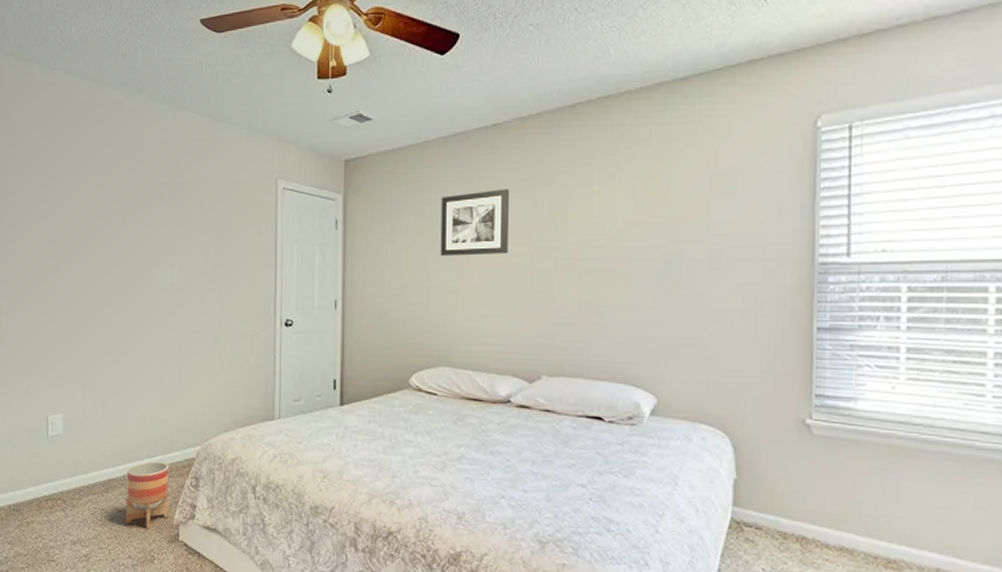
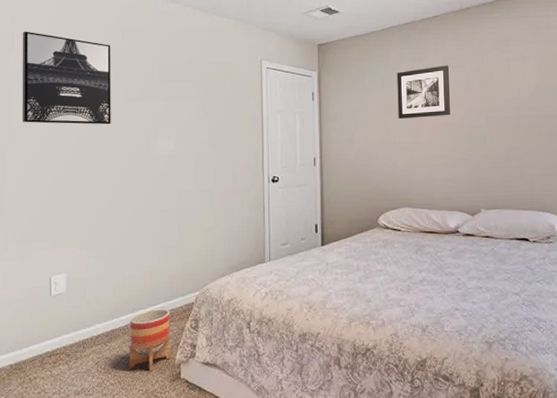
wall art: none [19,142,110,251] -> present [22,31,111,125]

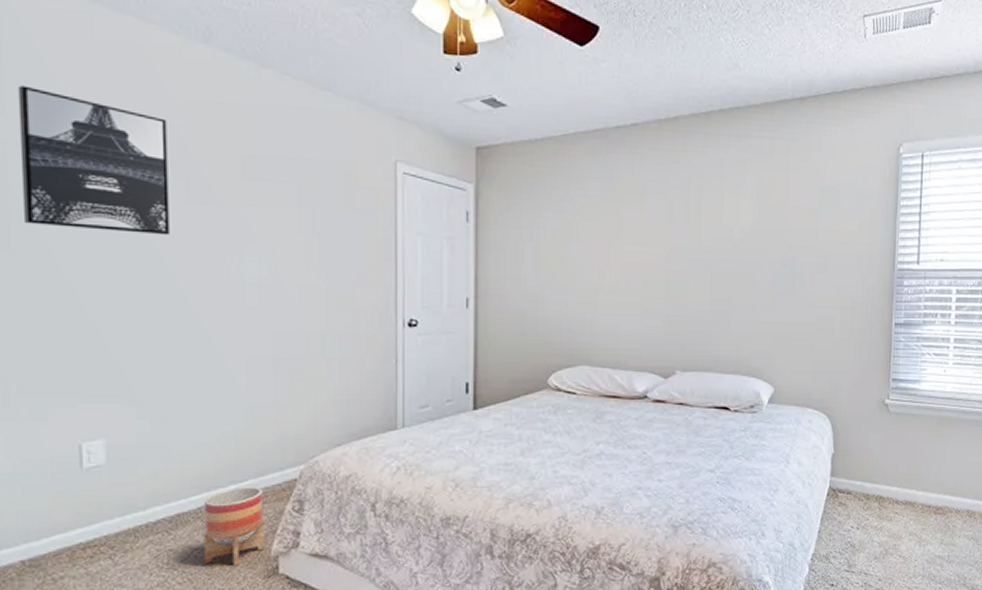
wall art: present [397,65,450,119] -> none [579,189,647,255]

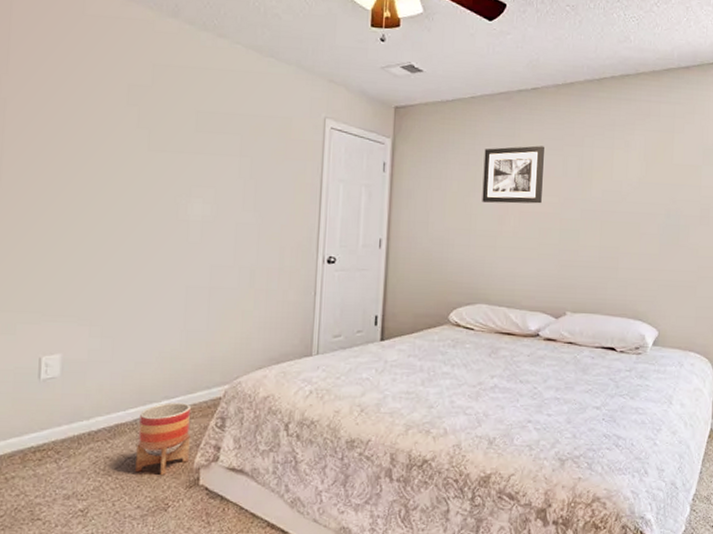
wall art: present [17,85,170,236] -> none [15,51,137,178]
wall art: none [579,189,647,255] -> present [482,145,544,204]

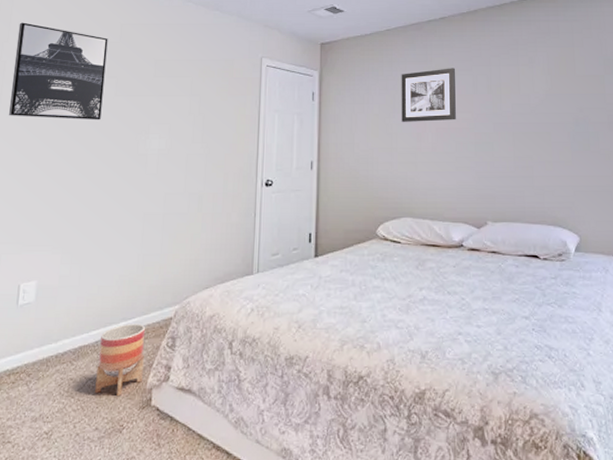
wall art: none [15,51,137,178] -> present [9,22,108,120]

